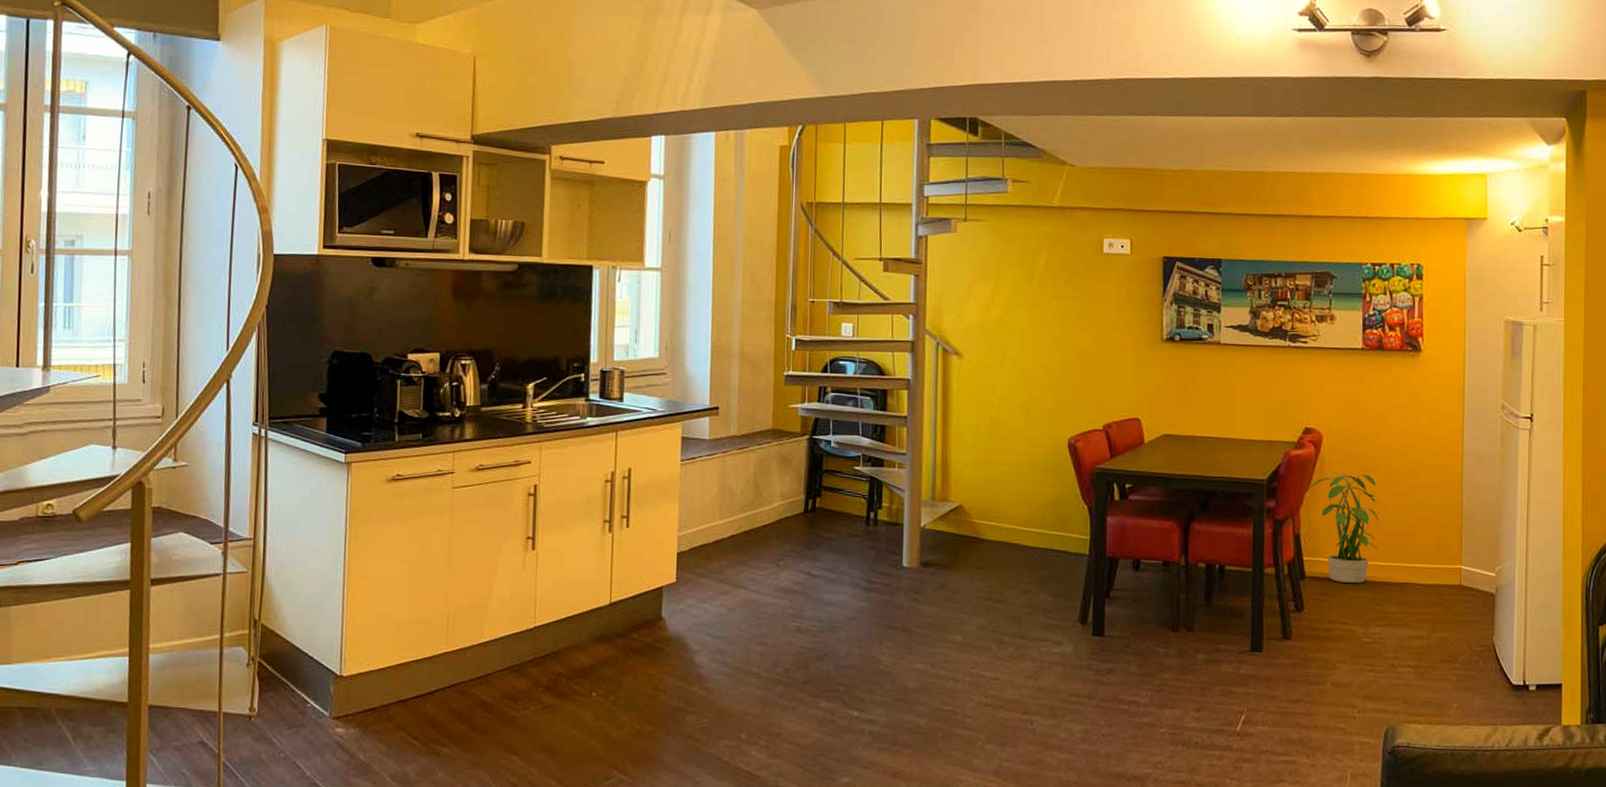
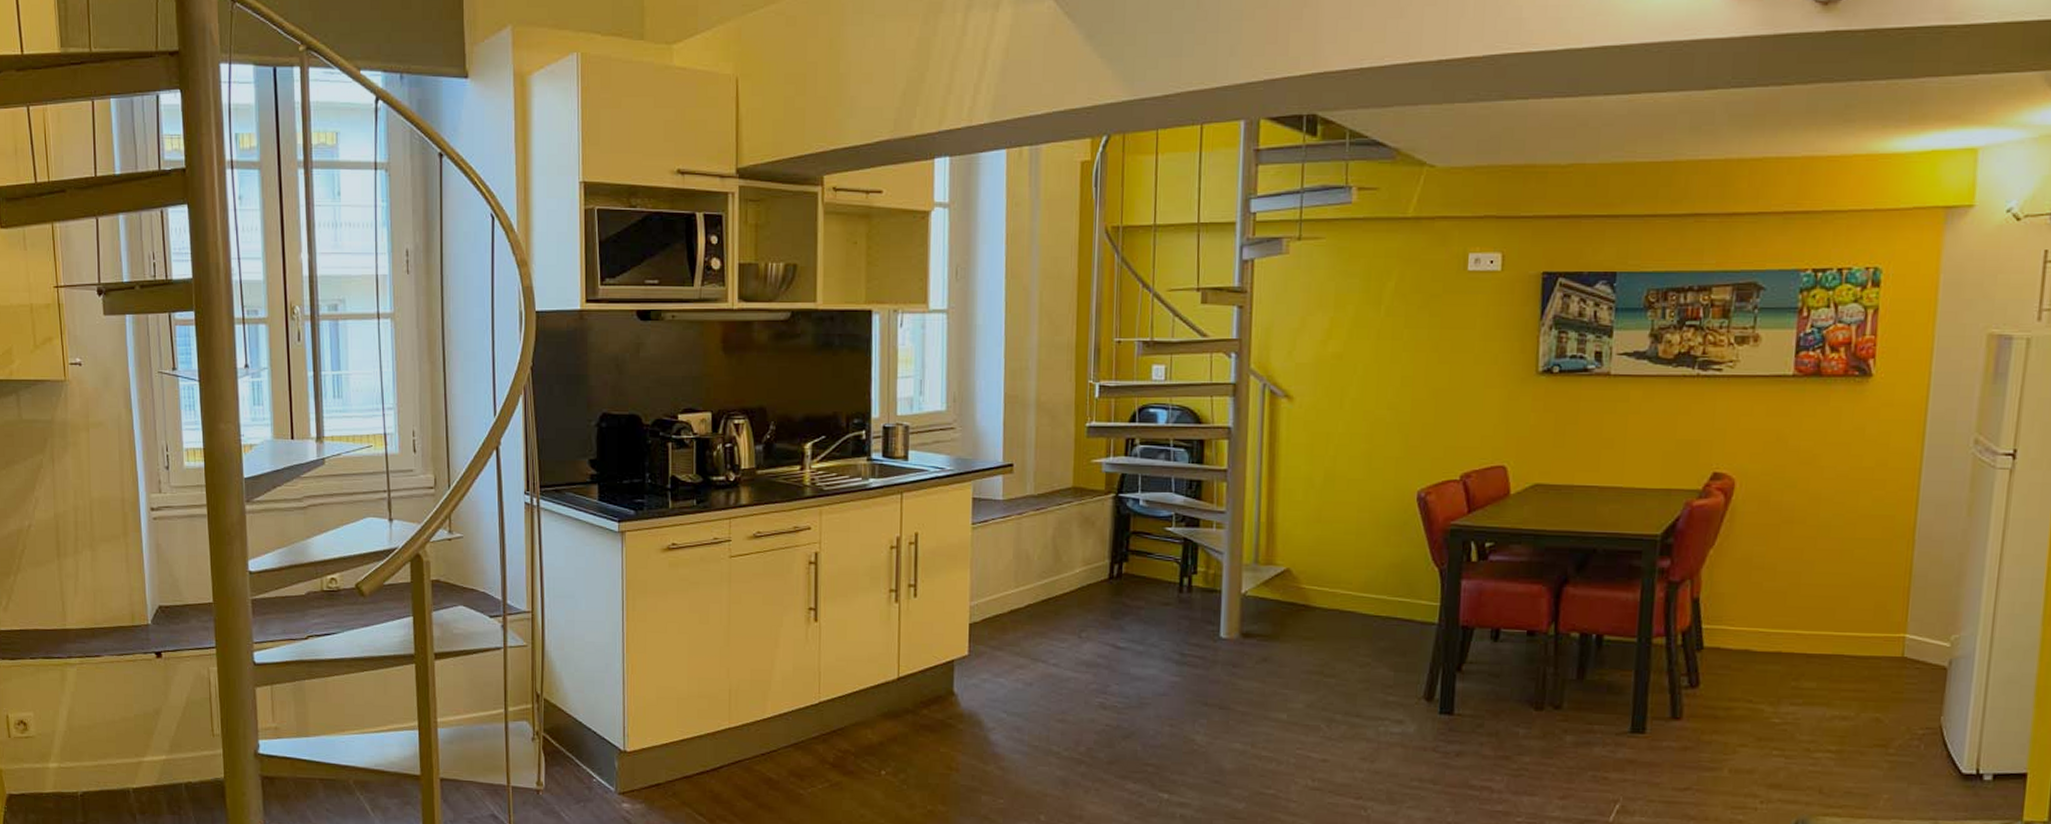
potted plant: present [1309,471,1379,583] -> none [1713,523,1803,655]

